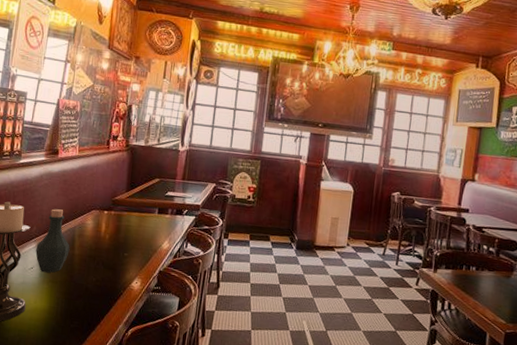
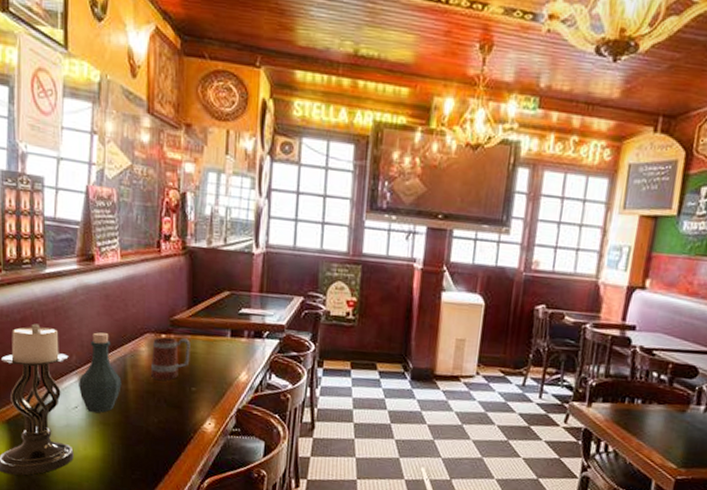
beer mug: none [93,213,126,247] -> present [151,337,191,381]

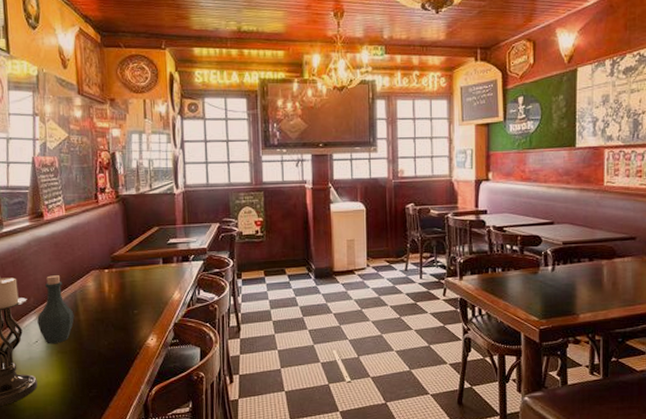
beer mug: present [151,337,191,381] -> none [98,270,131,308]

